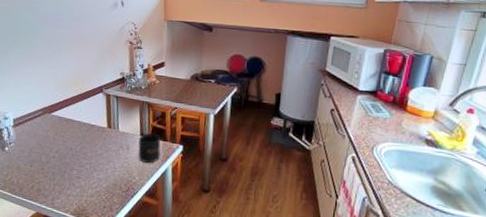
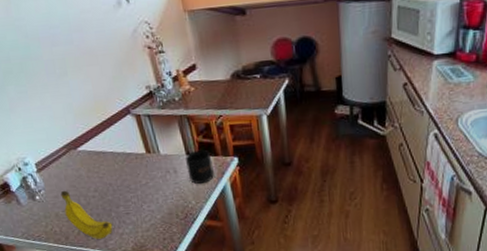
fruit: none [25,146,63,196] -> present [60,190,113,239]

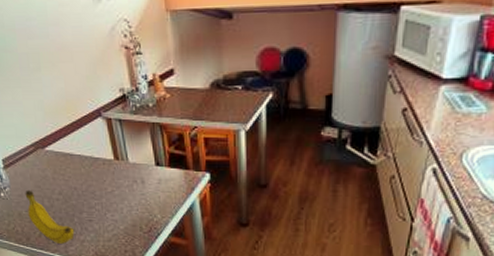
mug: present [185,149,214,185] -> none [153,161,183,198]

